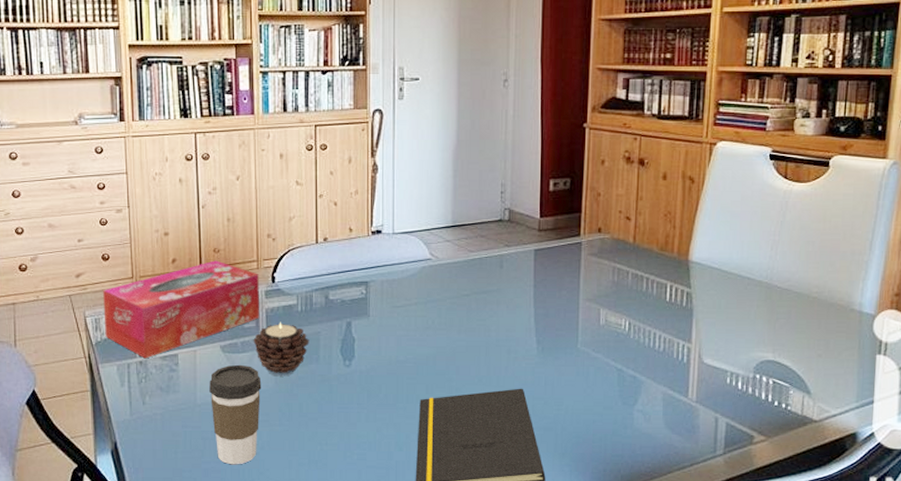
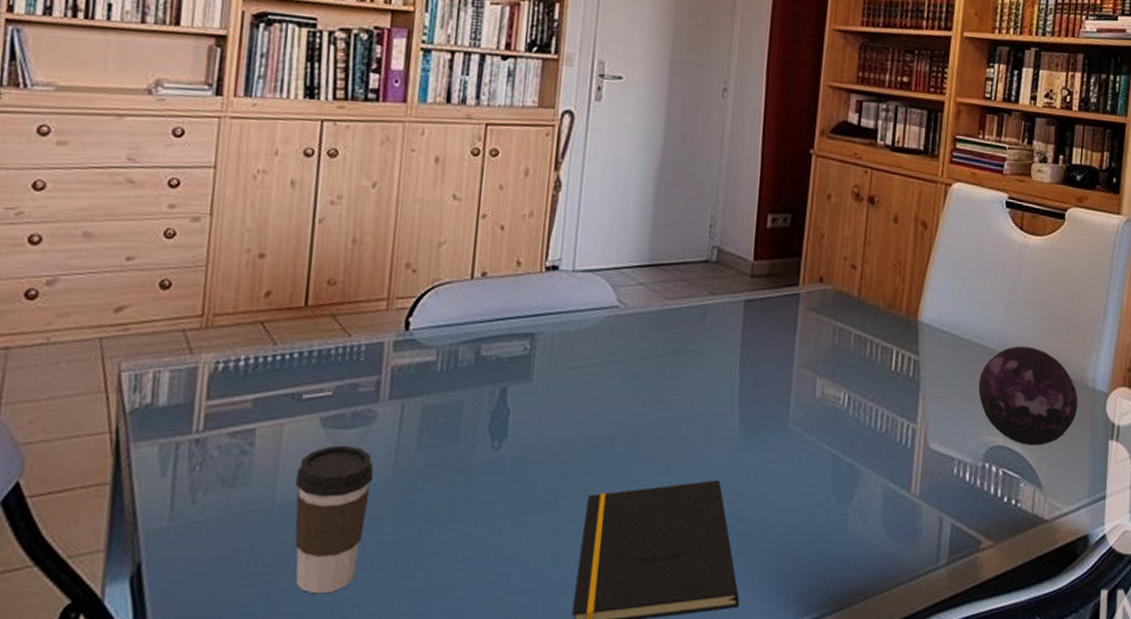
tissue box: present [103,260,260,359] -> none [147,296,388,435]
candle: present [253,321,309,377] -> none [368,384,448,463]
decorative orb: none [747,278,845,360] -> present [978,346,1078,446]

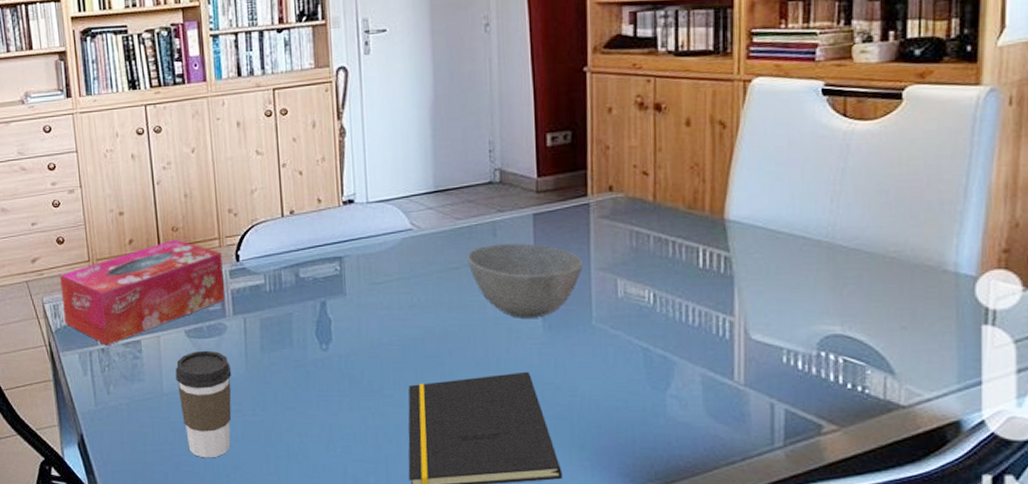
tissue box: none [147,296,388,435] -> present [60,239,226,346]
bowl: none [672,331,786,418] -> present [467,243,582,318]
decorative orb: present [978,346,1078,446] -> none [804,235,936,333]

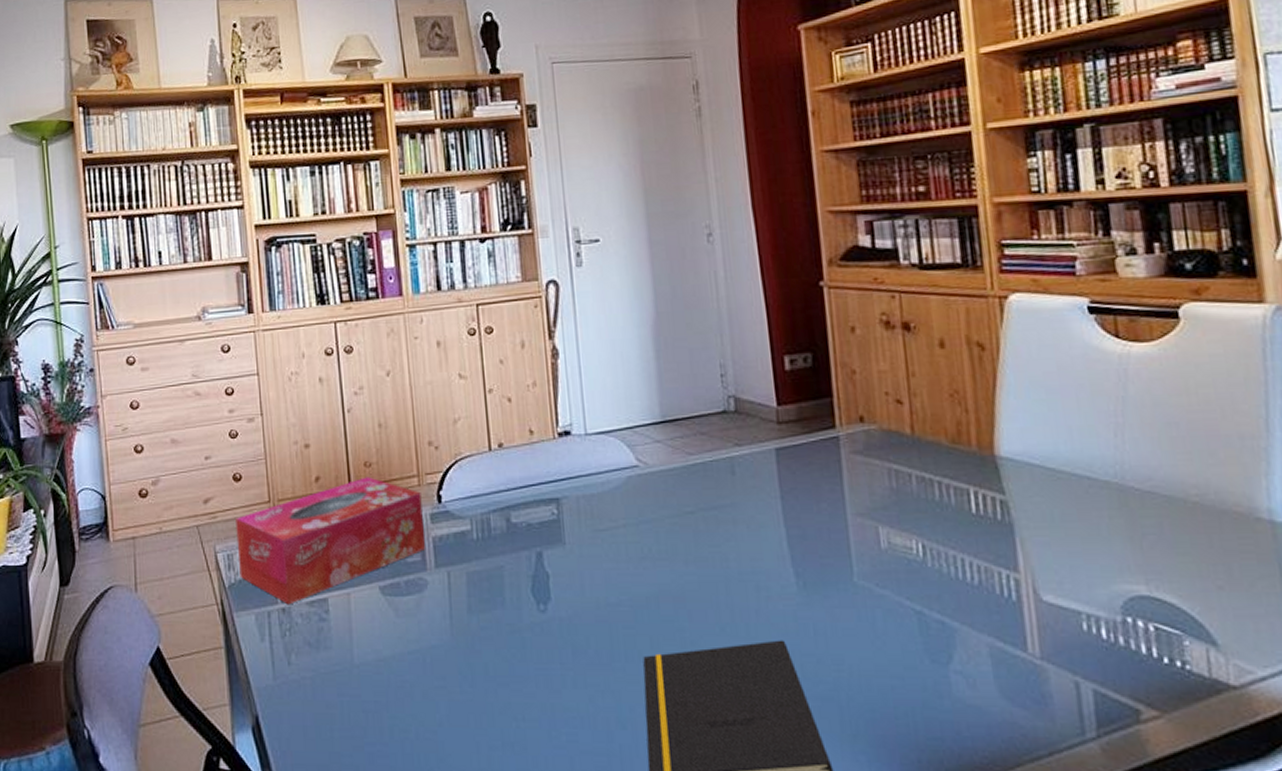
coffee cup: present [175,350,232,458] -> none [368,611,435,748]
bowl: present [467,243,582,318] -> none [703,483,837,574]

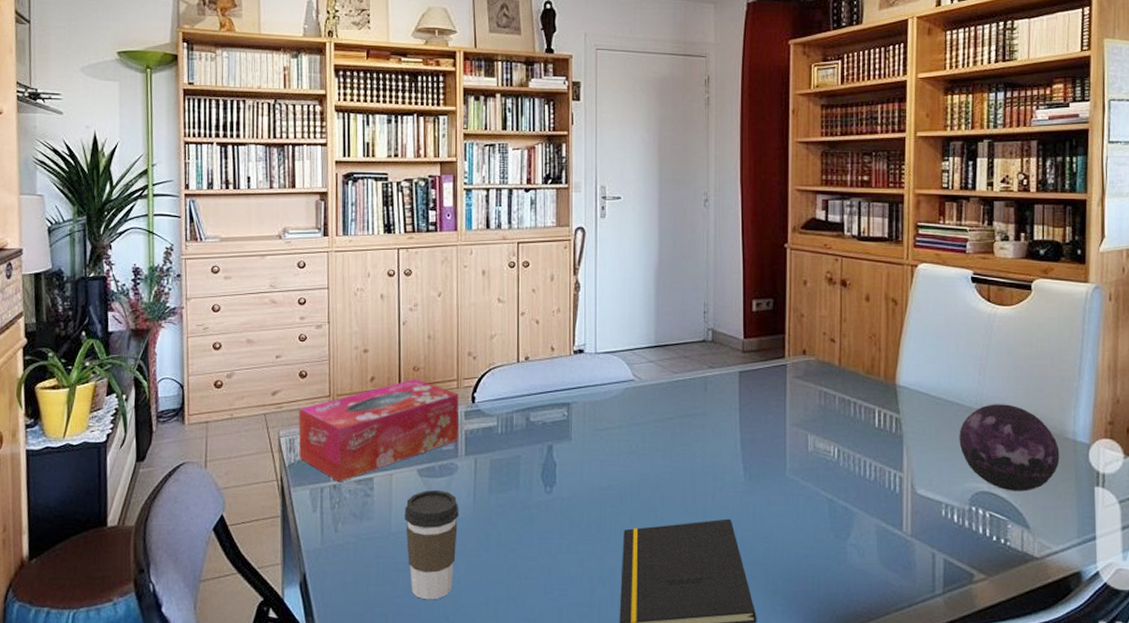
coffee cup: none [368,611,435,748] -> present [405,489,459,600]
decorative orb: none [1094,475,1253,594] -> present [959,404,1060,492]

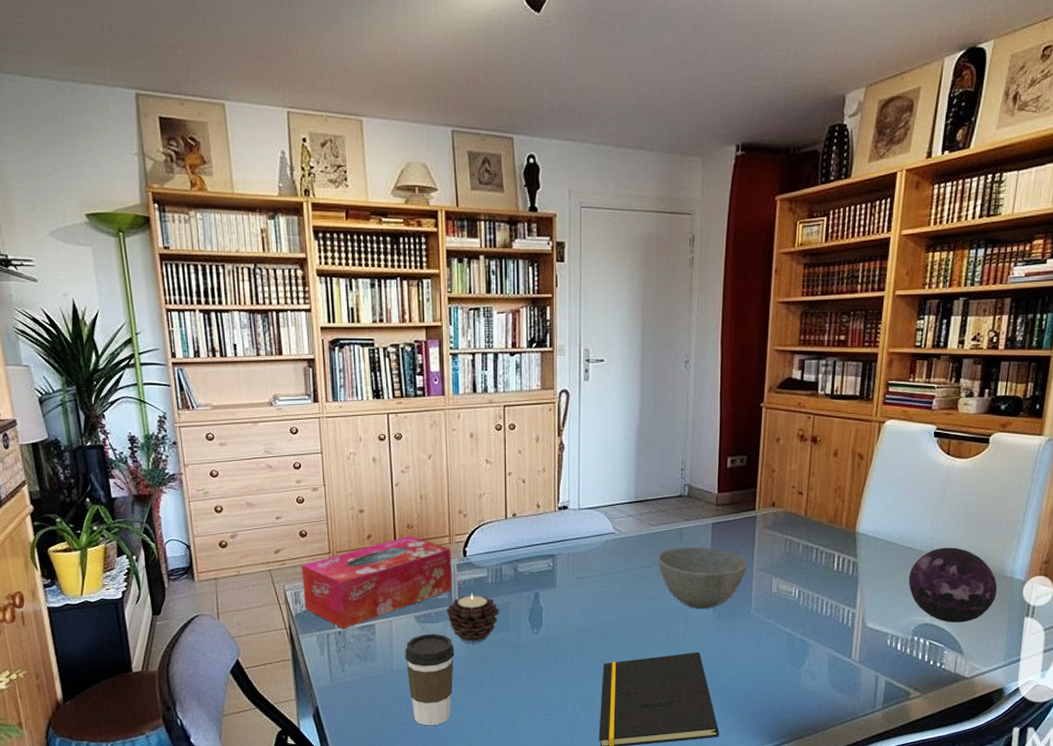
candle: none [451,444,509,503] -> present [446,593,500,644]
bowl: none [681,398,779,468] -> present [657,547,747,608]

